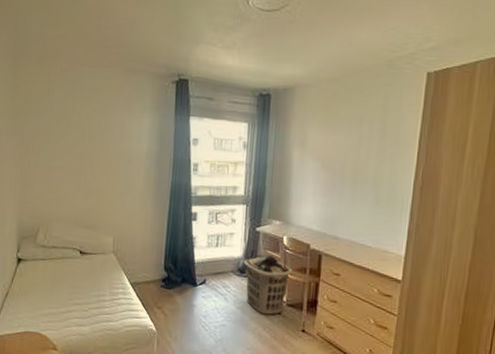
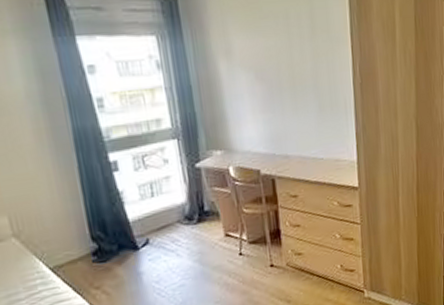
clothes hamper: present [243,254,293,316] -> none [189,191,248,261]

